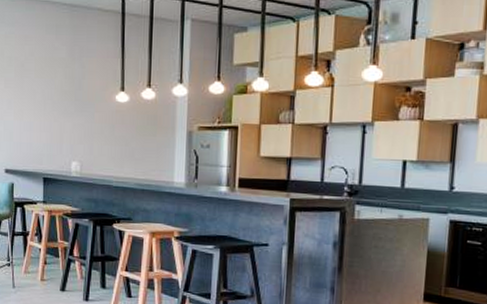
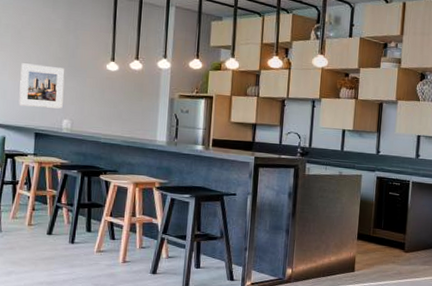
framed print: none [25,100,72,149] -> present [19,63,65,109]

